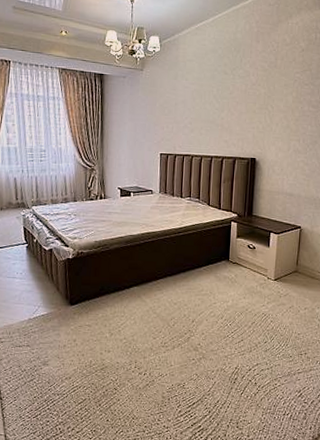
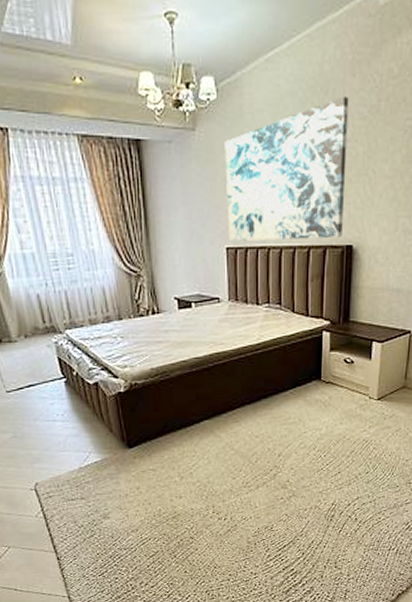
wall art: none [162,55,254,152] -> present [225,96,349,241]

